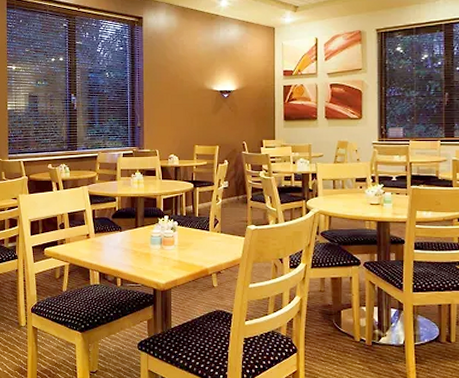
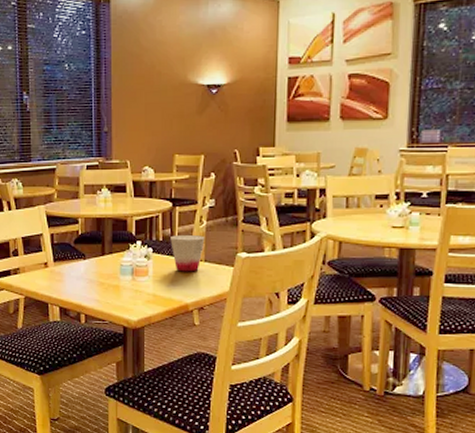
cup: none [192,210,221,242] -> present [170,234,205,272]

